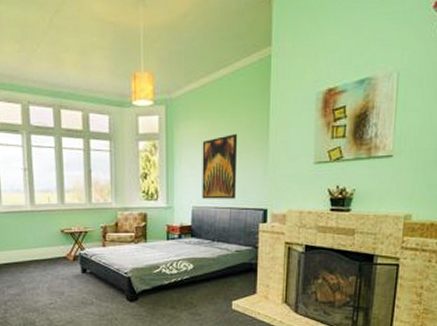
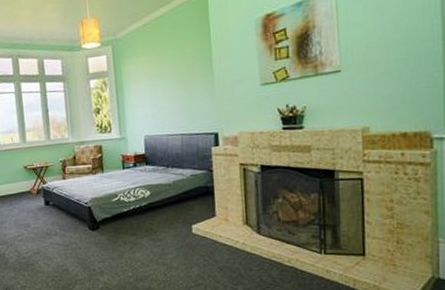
wall art: present [202,133,238,199] -> none [149,64,186,128]

